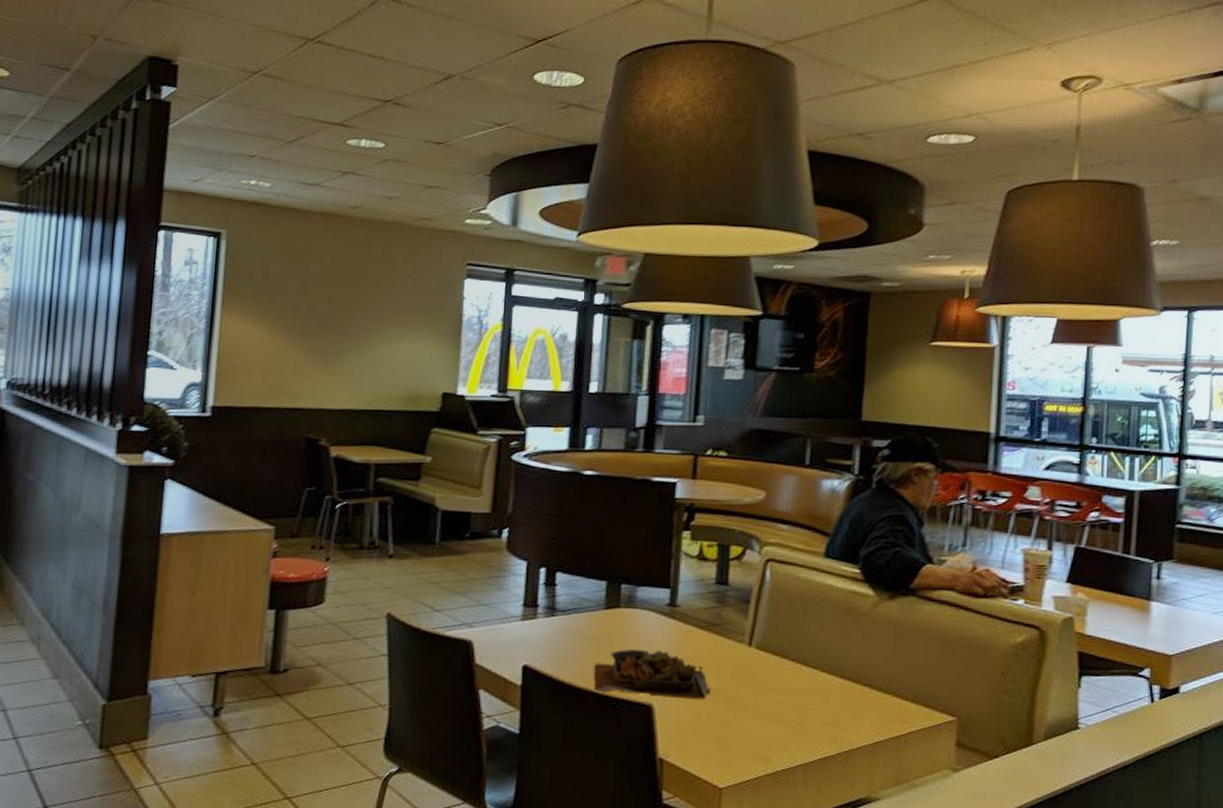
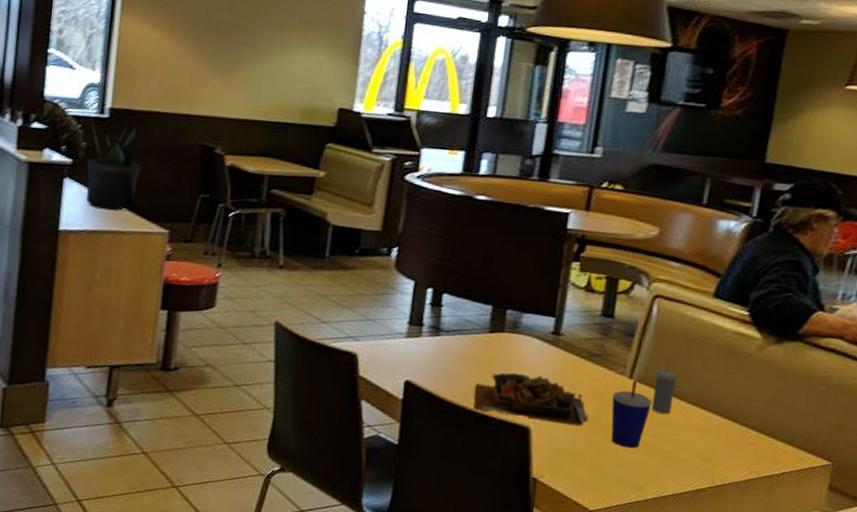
planter: none [188,422,245,509] -> present [86,123,142,210]
beverage cup: none [733,648,773,719] -> present [611,380,652,449]
beverage cup: none [773,624,798,680] -> present [651,359,679,414]

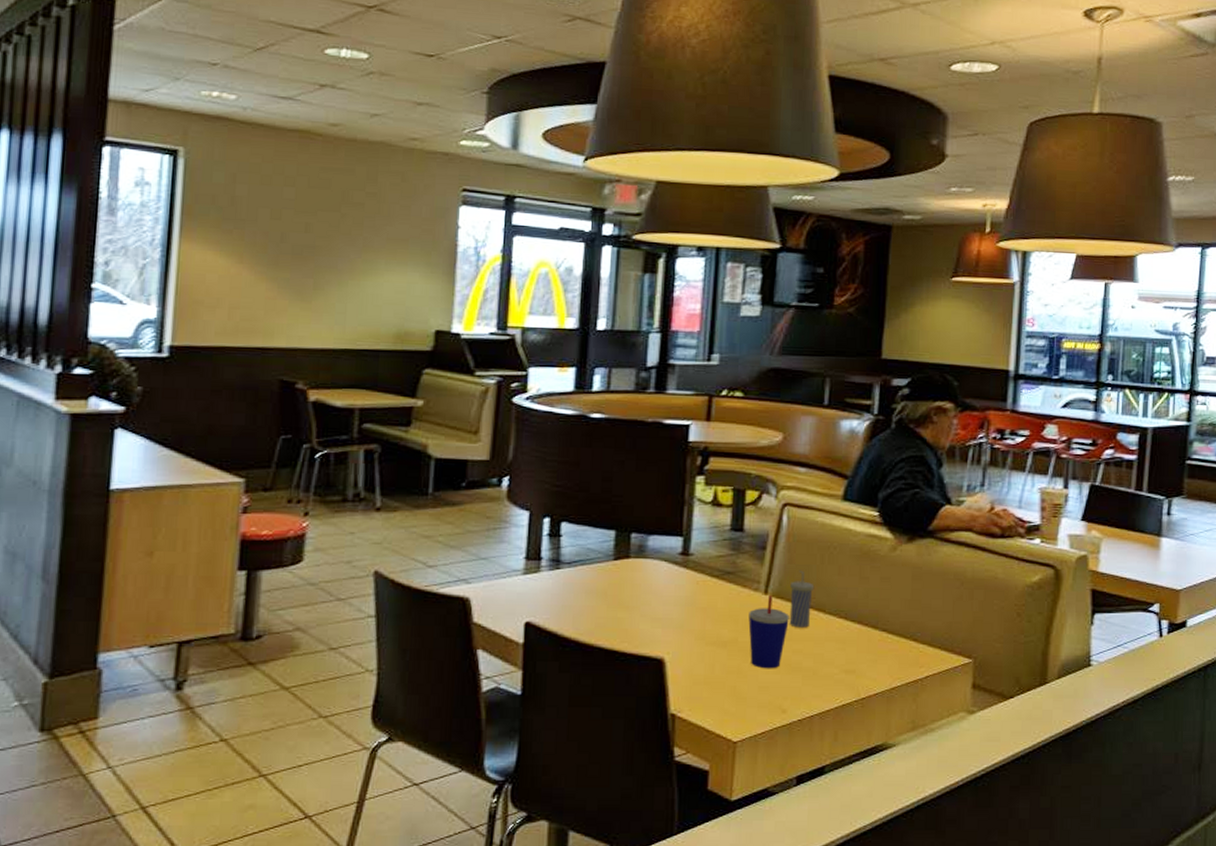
planter: present [86,123,142,210] -> none [142,364,209,461]
food tray: present [474,372,589,426] -> none [602,600,726,651]

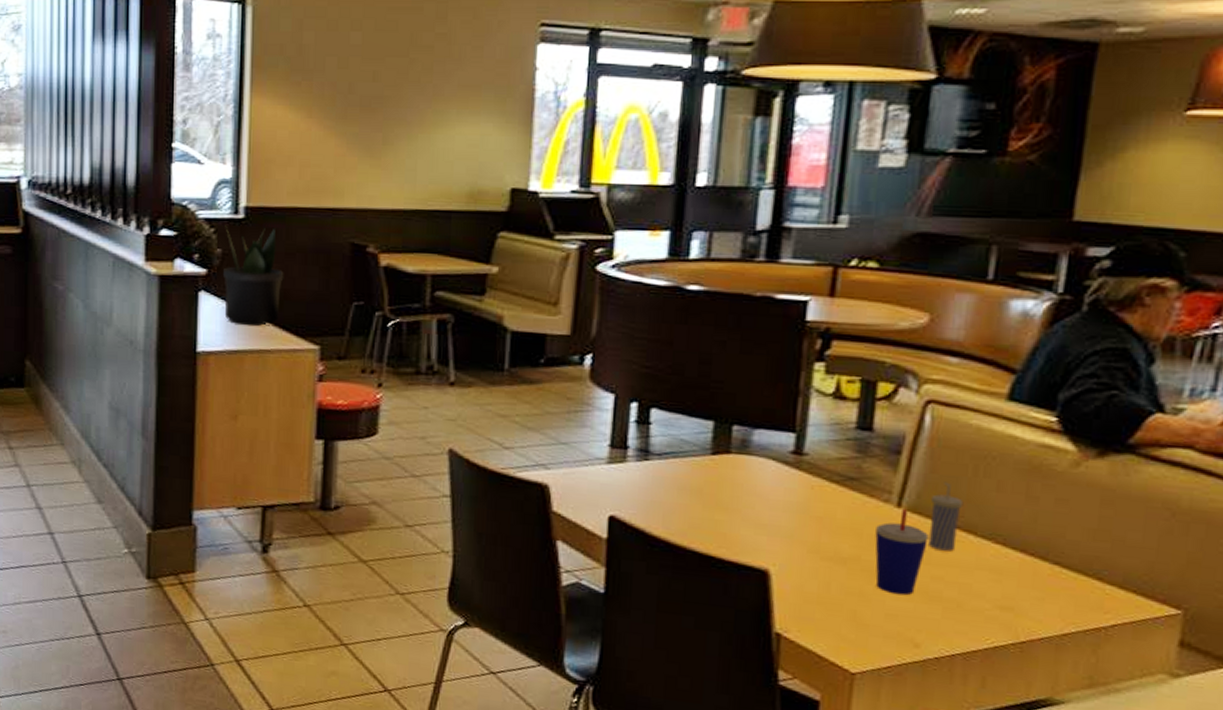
planter: none [142,364,209,461] -> present [222,225,284,326]

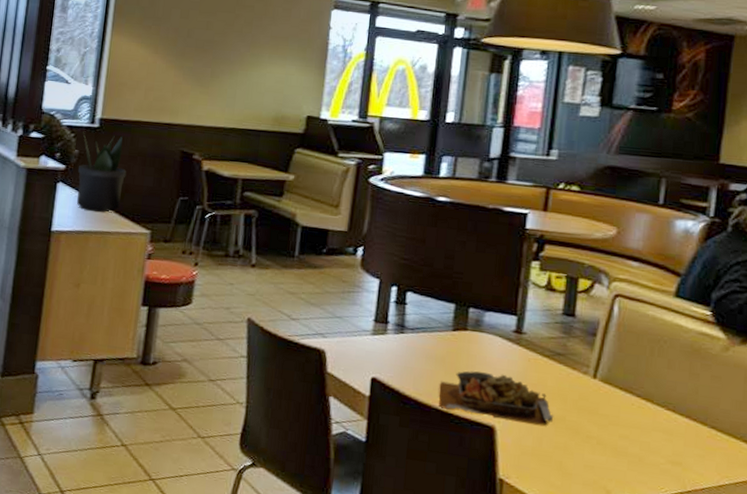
food tray: none [696,503,846,567] -> present [439,370,554,426]
beverage cup: present [875,509,929,596] -> none [576,380,617,450]
beverage cup: present [928,481,964,552] -> none [616,359,643,416]

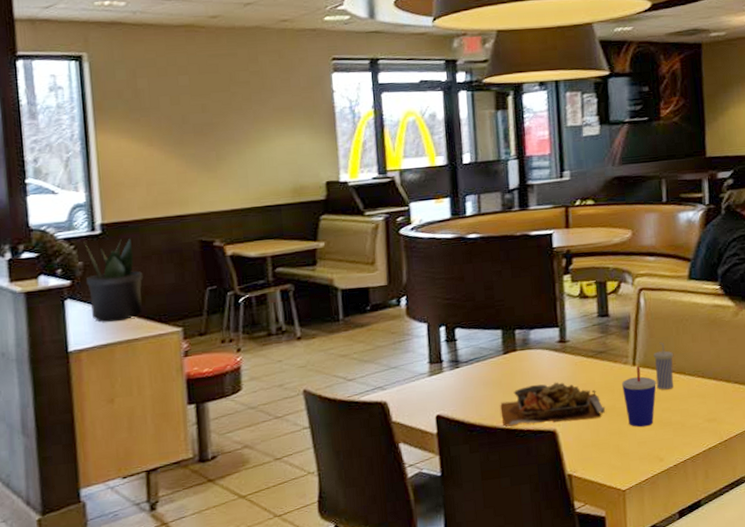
beverage cup: none [576,380,617,450] -> present [622,366,657,428]
beverage cup: none [616,359,643,416] -> present [653,342,674,390]

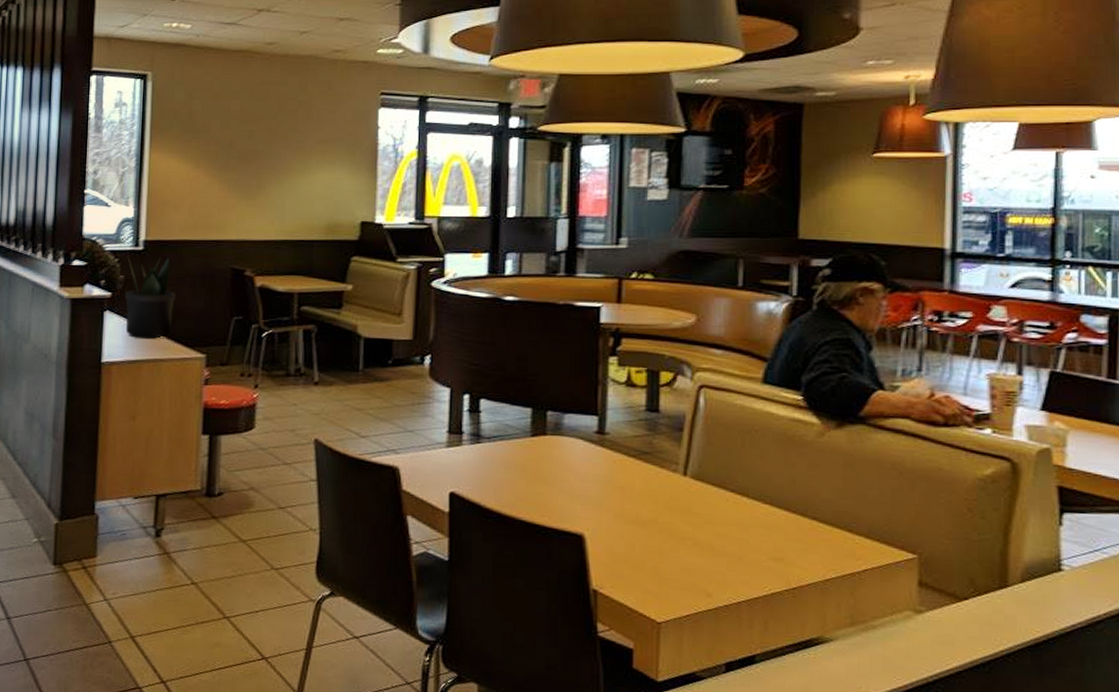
food tray: present [500,382,606,427] -> none [522,477,645,530]
beverage cup: present [622,366,657,428] -> none [668,477,711,552]
beverage cup: present [653,342,674,390] -> none [710,453,736,512]

